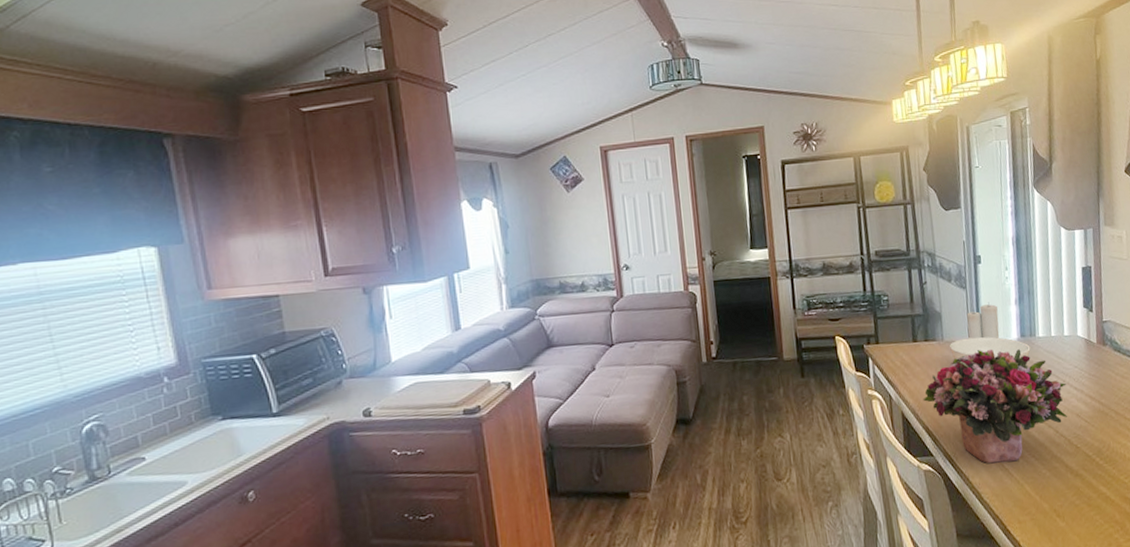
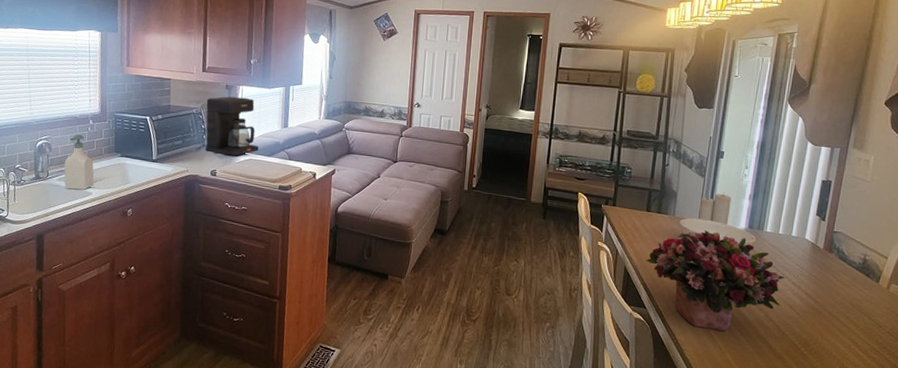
soap bottle: none [133,400,187,485] -> present [64,134,94,190]
coffee maker: none [338,300,426,386] -> present [205,96,259,156]

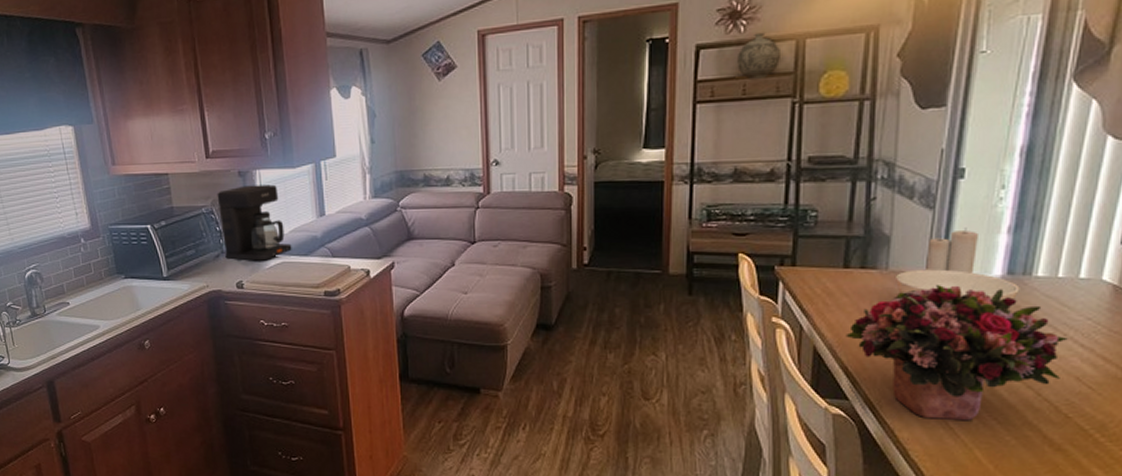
soap bottle: present [64,134,94,190] -> none [60,257,99,324]
decorative vase: none [585,41,613,73] -> present [737,32,780,79]

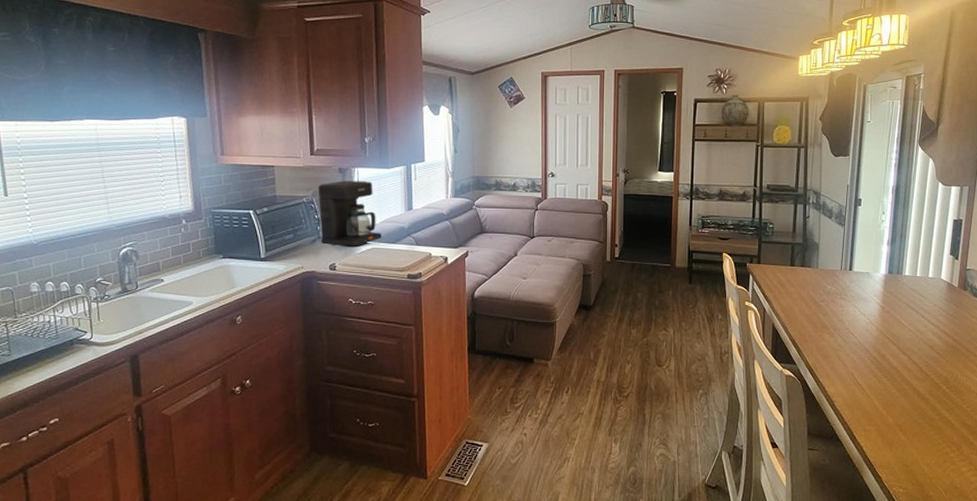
bouquet: present [846,284,1068,421] -> none [793,279,924,379]
bowl: present [896,269,1020,301] -> none [823,268,896,292]
candle: present [926,227,978,273] -> none [841,240,871,272]

